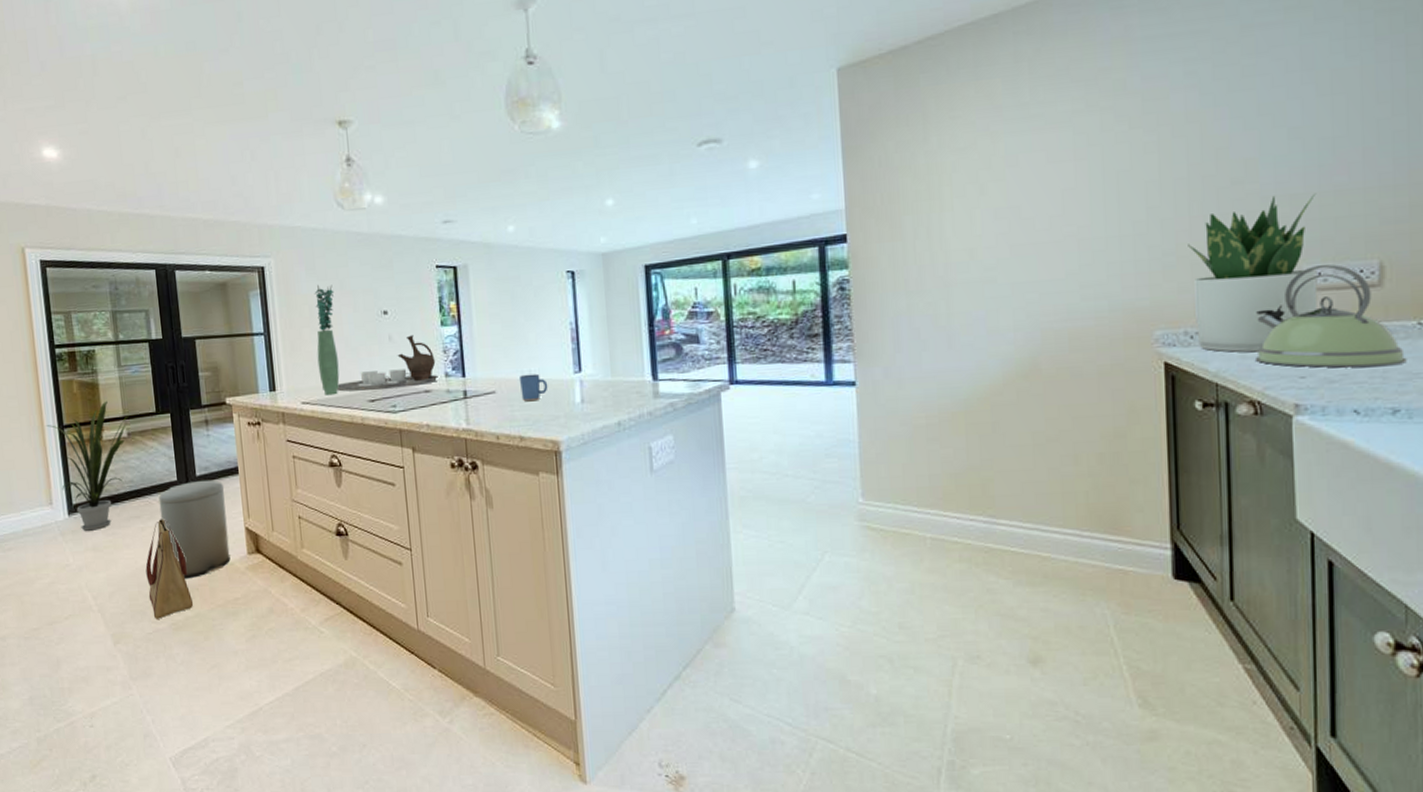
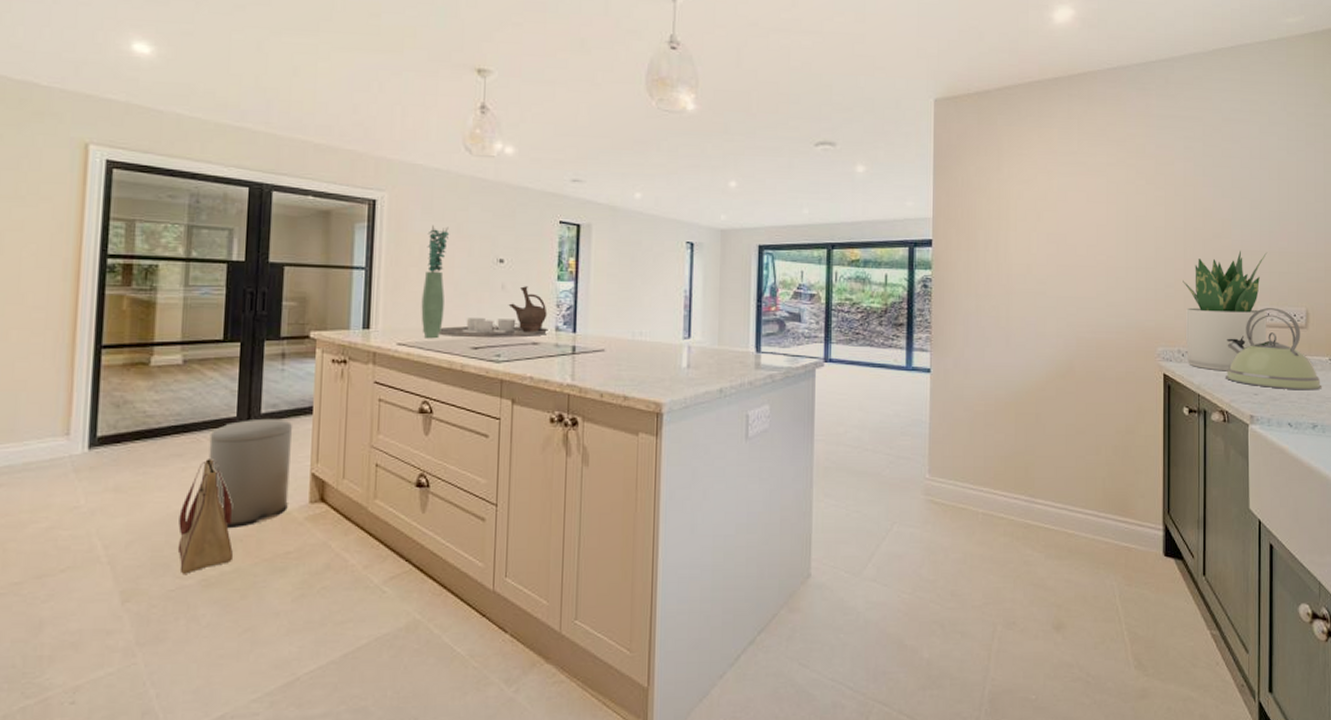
house plant: present [46,401,129,531] -> none [79,322,189,468]
mug: present [518,373,548,402] -> none [629,335,657,363]

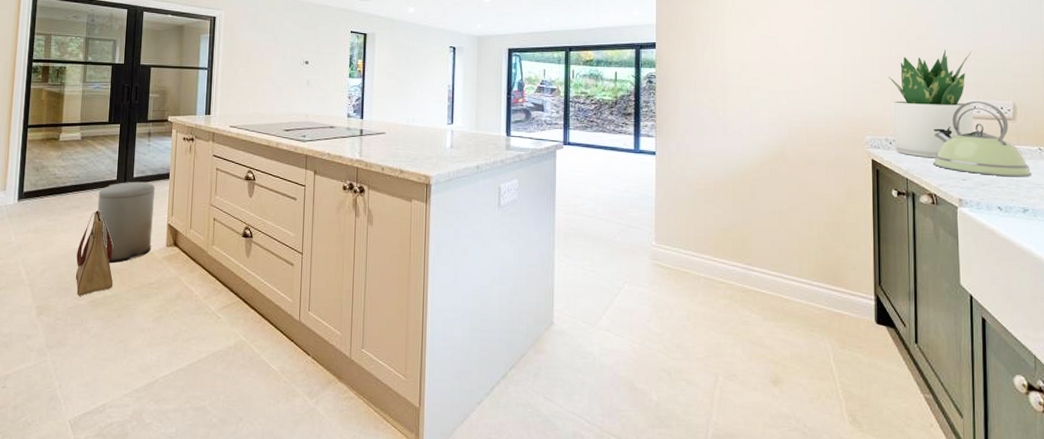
vase: present [421,225,450,339] -> none [247,35,269,123]
tea set: present [438,286,548,338] -> none [260,82,342,122]

